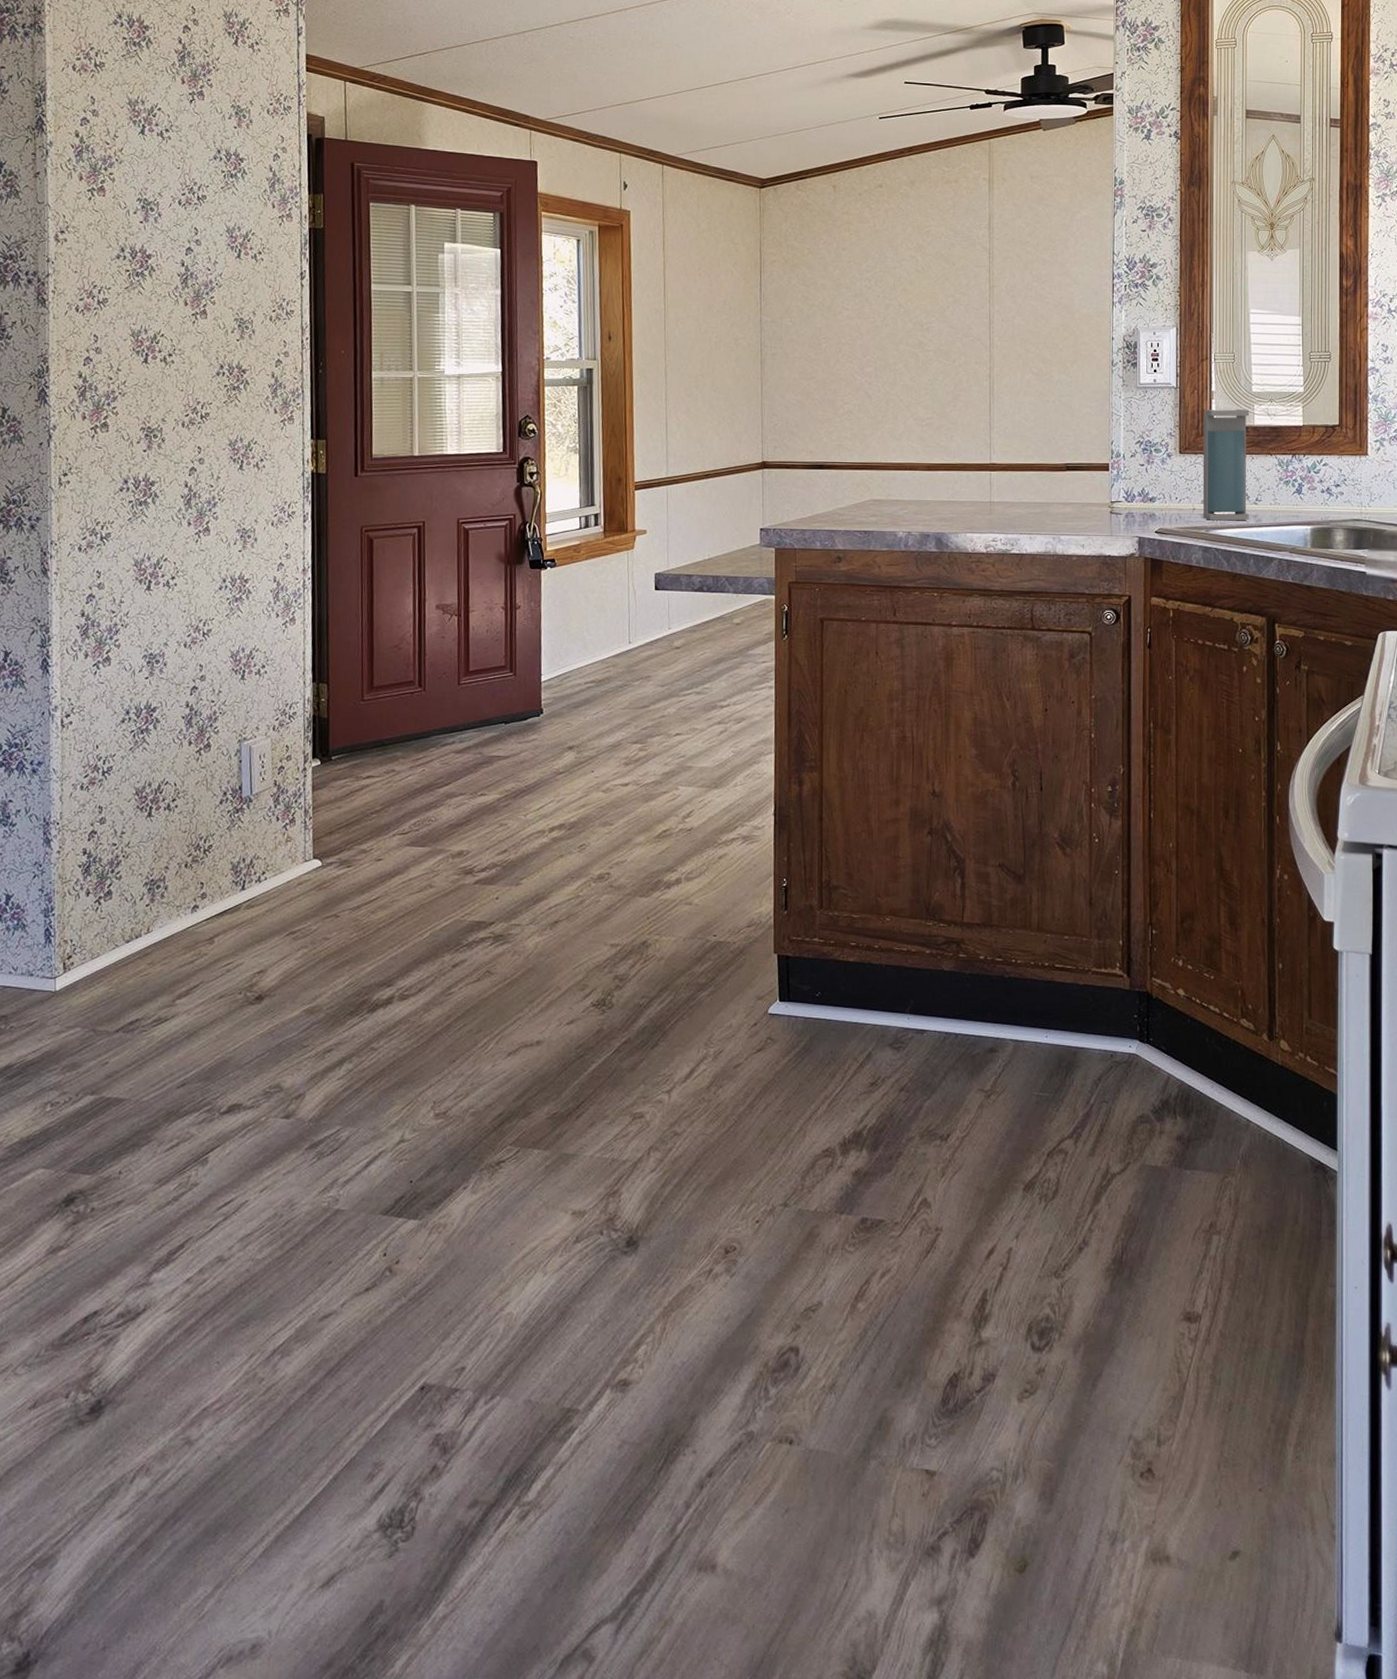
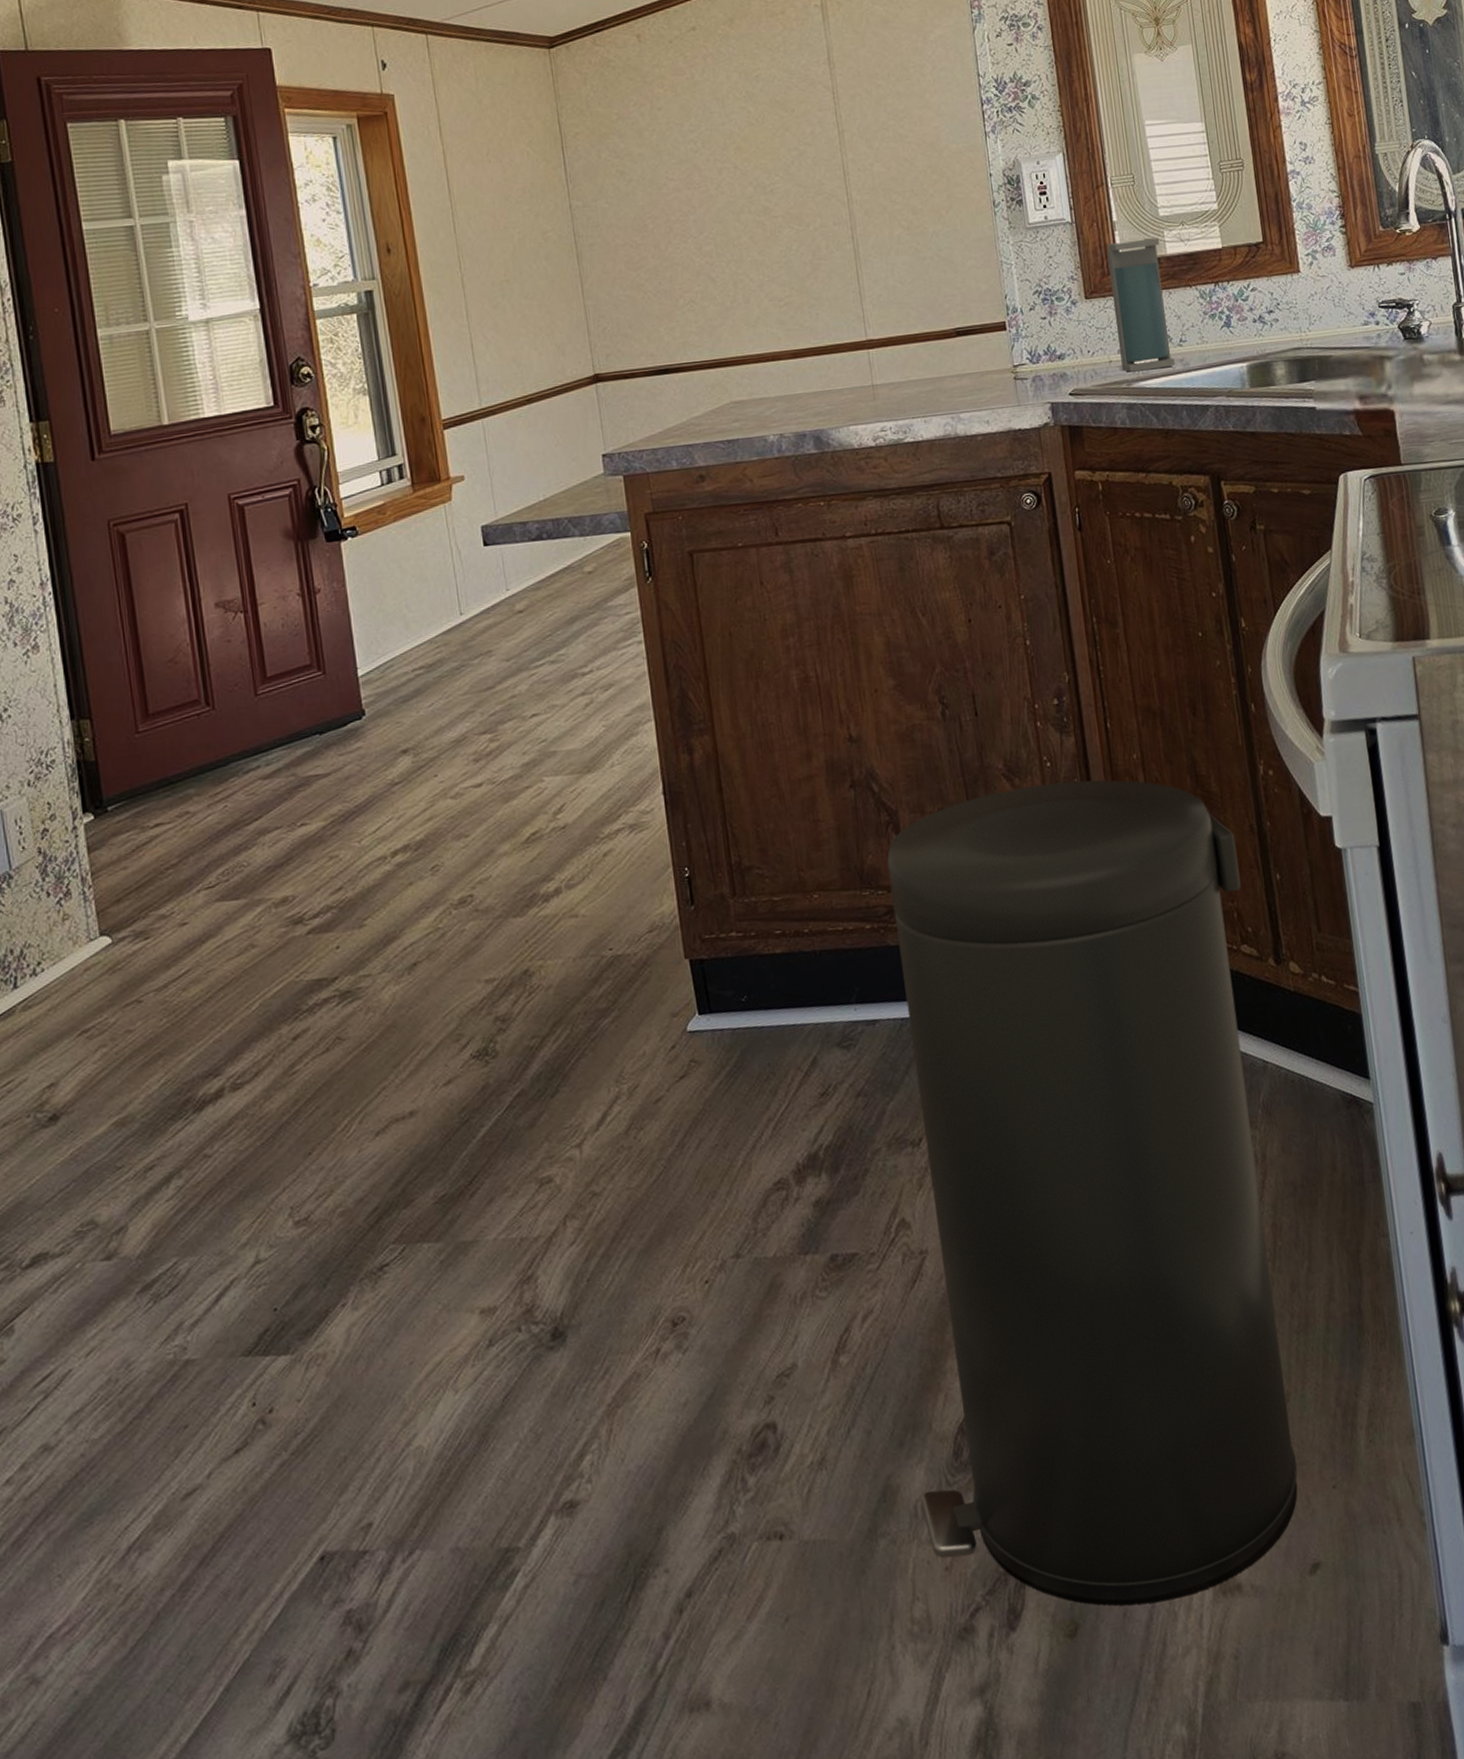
pedal bin: none [909,857,1248,1558] -> present [887,779,1298,1606]

